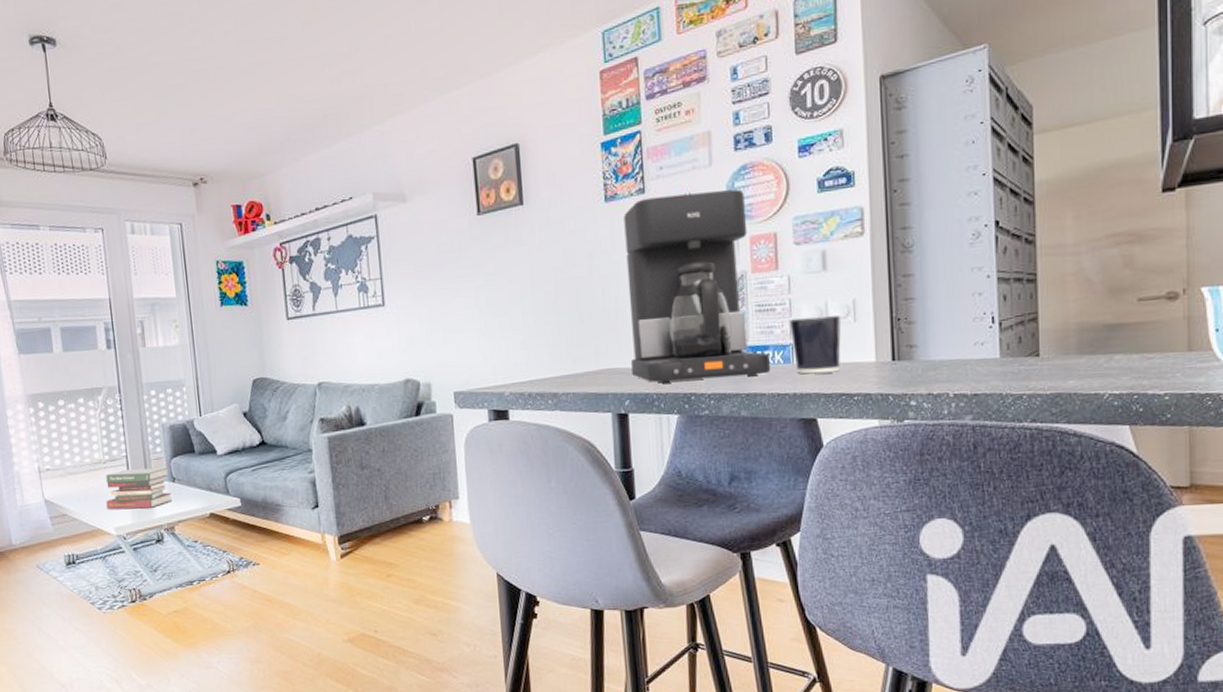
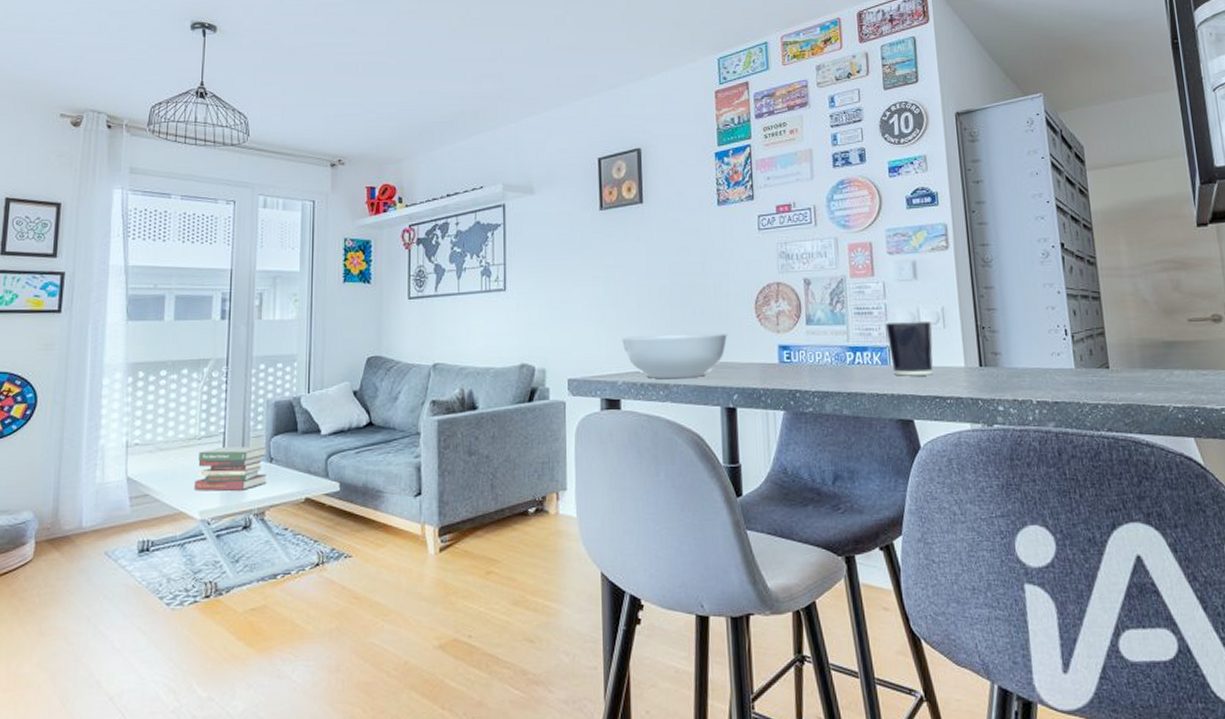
bowl: none [507,338,618,388] -> present [622,332,728,379]
coffee maker: present [624,189,771,383] -> none [734,201,870,379]

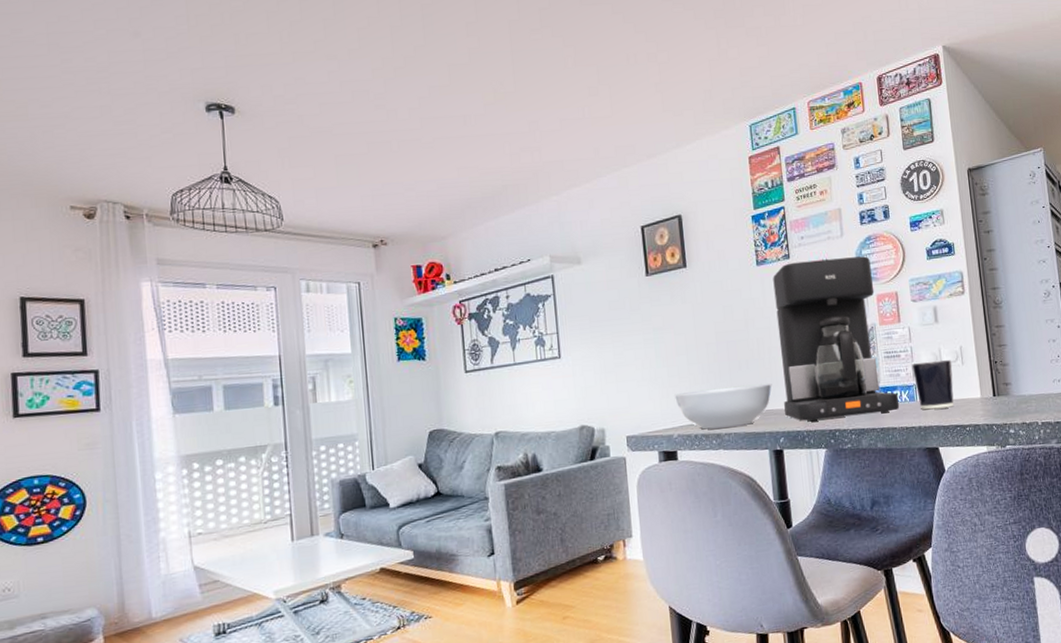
books: present [193,446,267,491] -> none [264,523,339,572]
coffee maker: none [734,201,870,379] -> present [773,256,900,422]

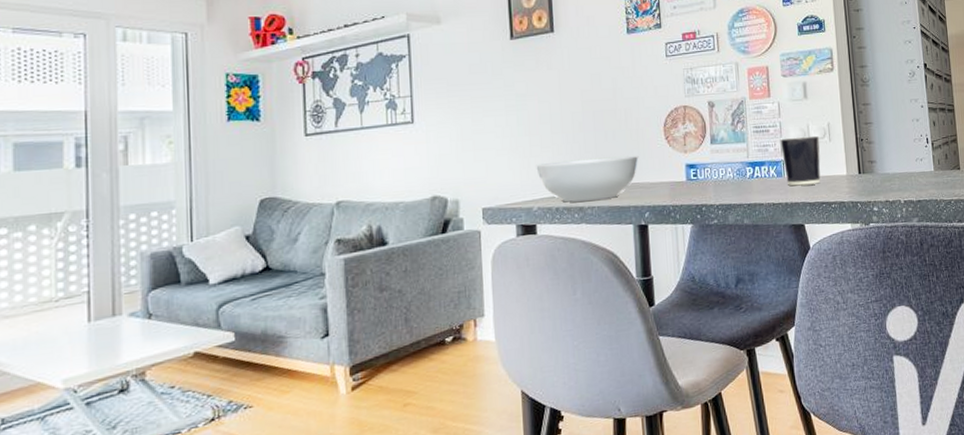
coffee maker: present [773,256,900,422] -> none [643,29,767,196]

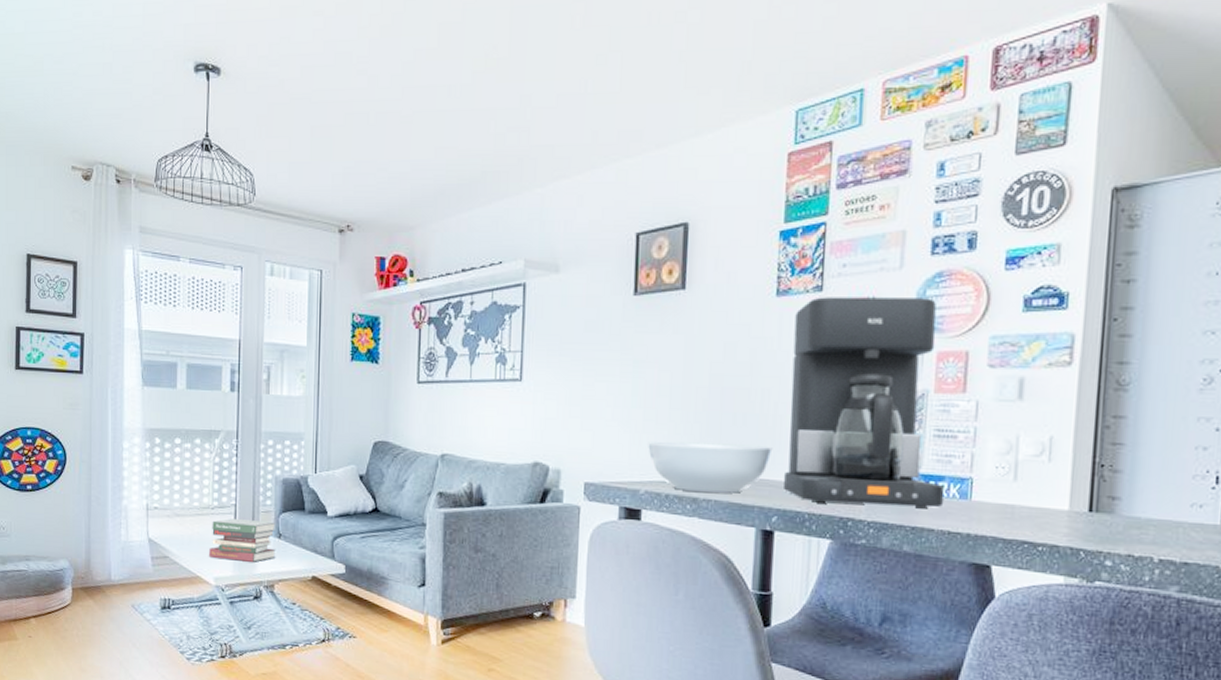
books: none [52,302,145,357] -> present [208,519,275,562]
coffee maker: none [643,29,767,196] -> present [784,297,945,509]
mug: present [780,136,821,186] -> none [971,449,1034,516]

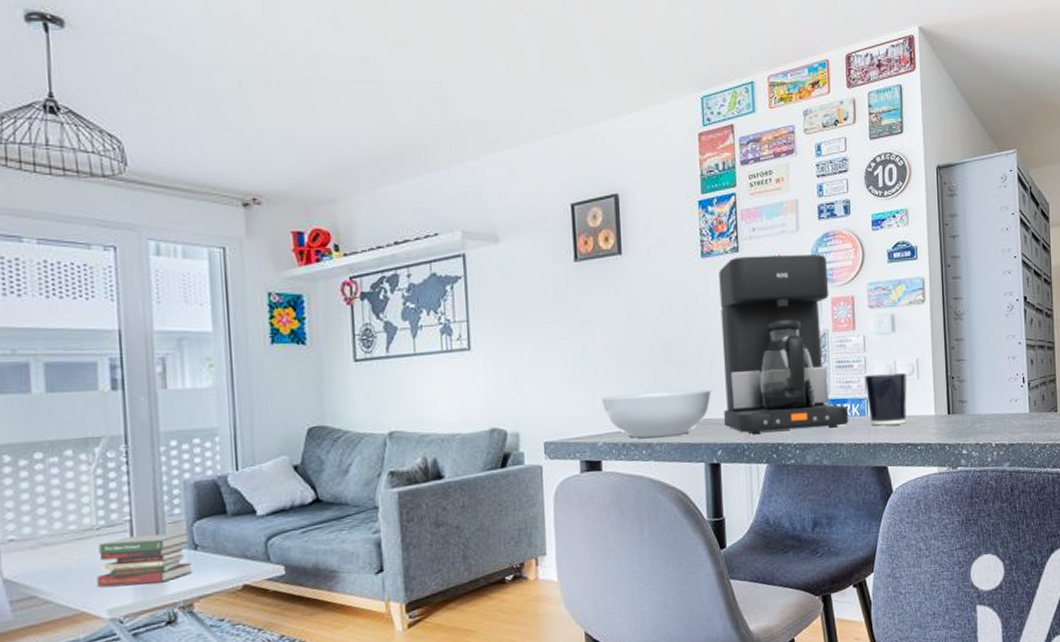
mug: none [971,449,1034,516] -> present [864,372,907,426]

